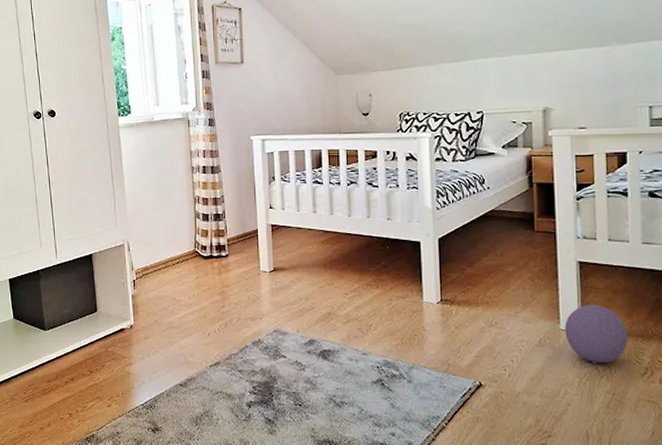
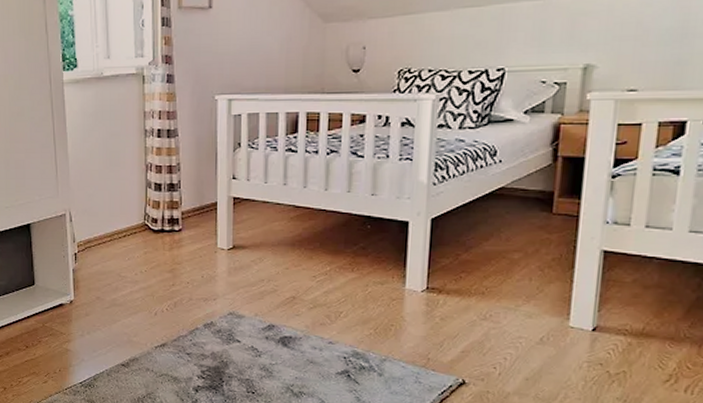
ball: present [565,305,629,365] -> none [574,300,654,368]

